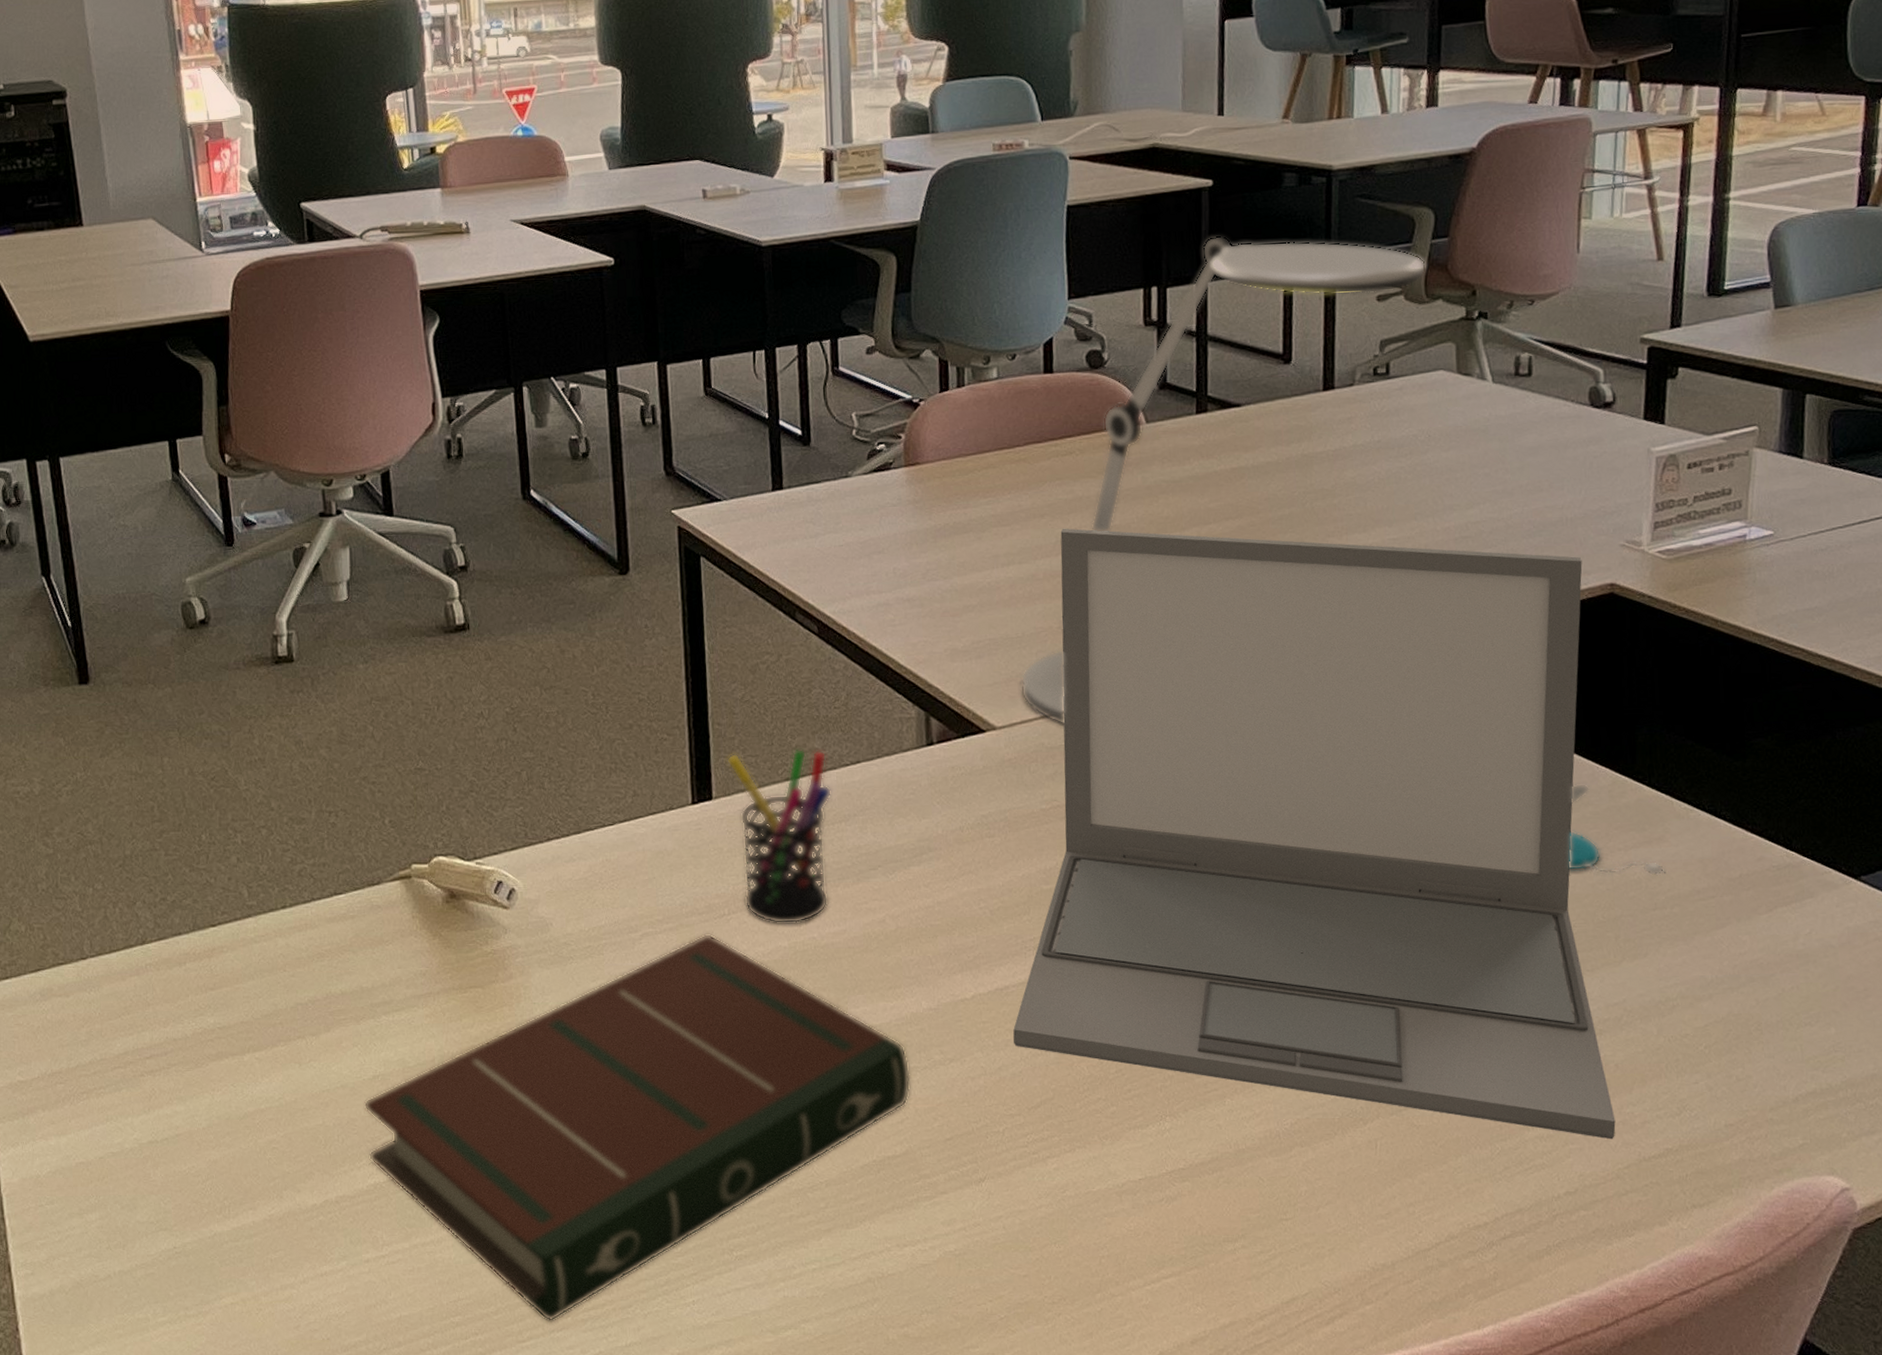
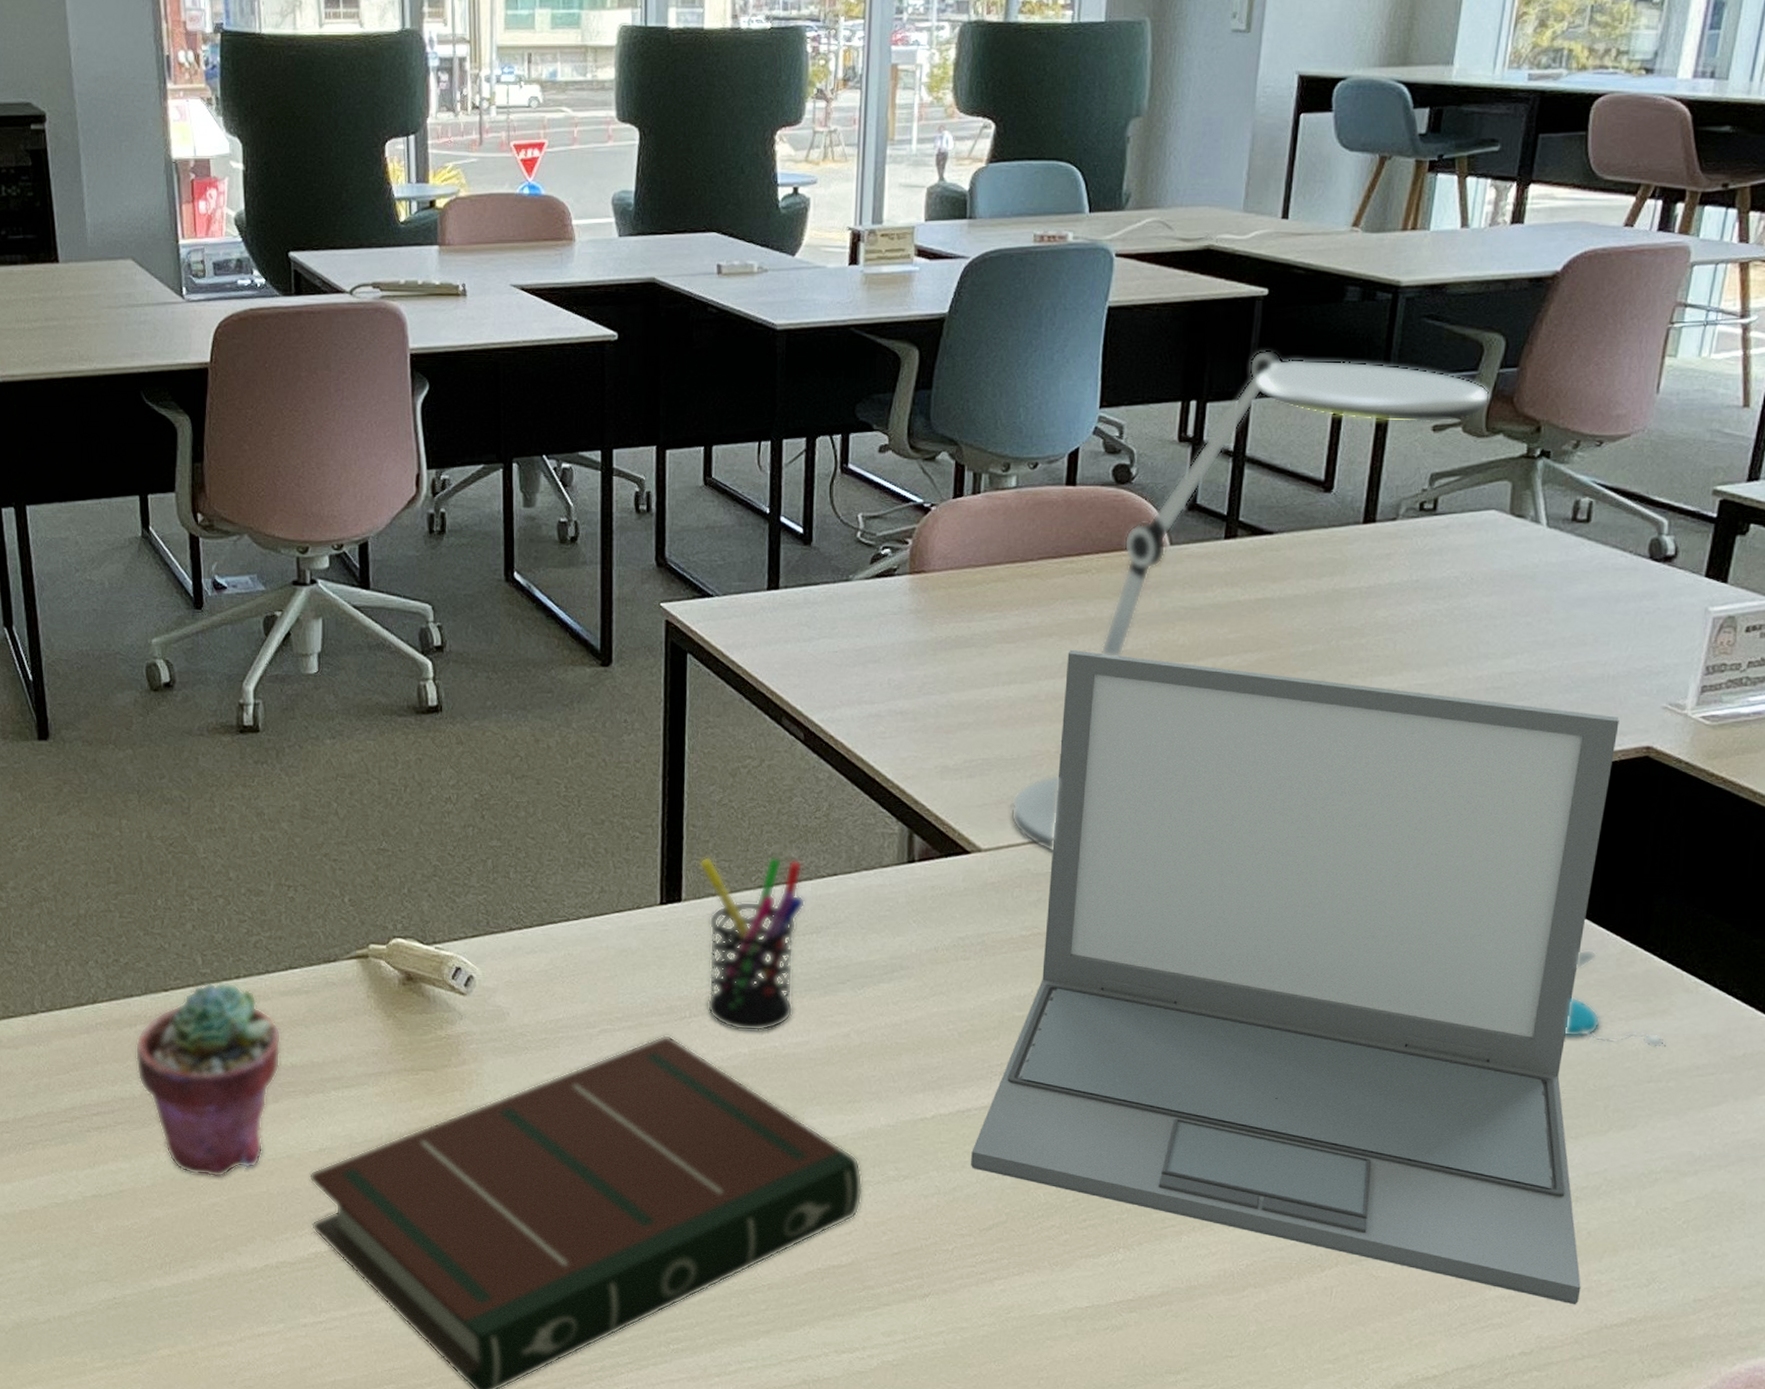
potted succulent: none [185,913,330,1113] -> present [135,982,282,1178]

